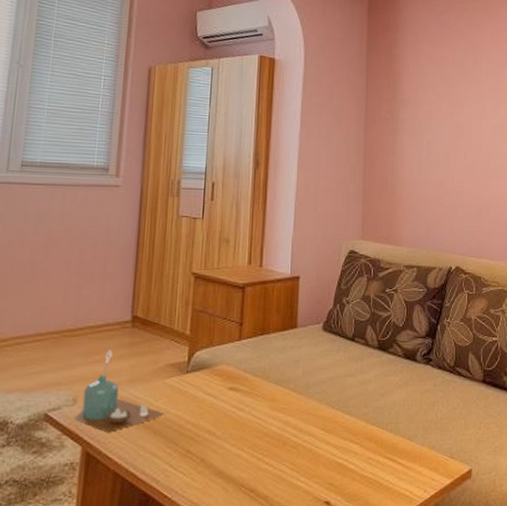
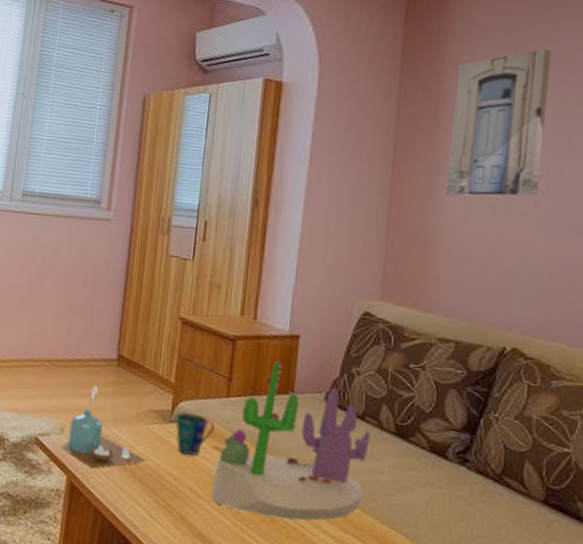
cup: none [192,360,229,400] -> present [175,412,215,456]
succulent planter: none [228,300,360,442] -> present [211,360,370,521]
wall art: none [405,40,468,152] -> present [446,48,552,197]

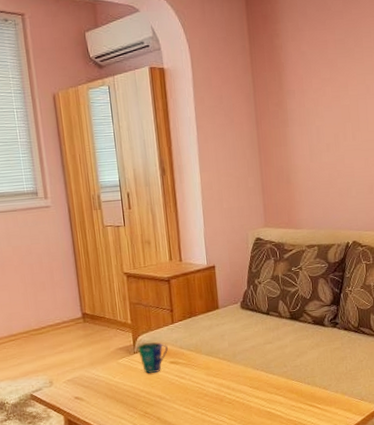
candle: present [62,386,147,468] -> none [54,342,123,404]
succulent planter: present [211,360,370,521] -> none [174,288,278,402]
wall art: present [446,48,552,197] -> none [289,19,354,141]

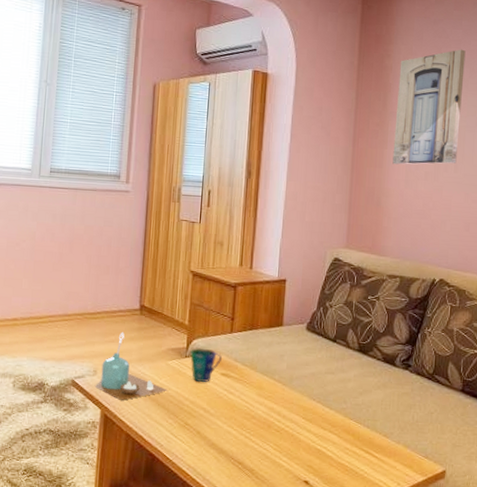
candle: none [54,342,123,404] -> present [95,332,167,401]
wall art: none [289,19,354,141] -> present [392,49,466,165]

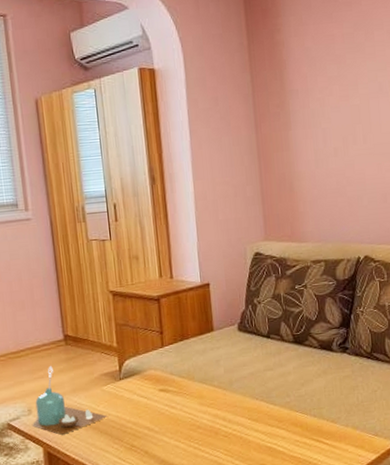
cup: present [190,347,222,382] -> none [124,367,157,402]
wall art: present [392,49,466,165] -> none [291,11,365,145]

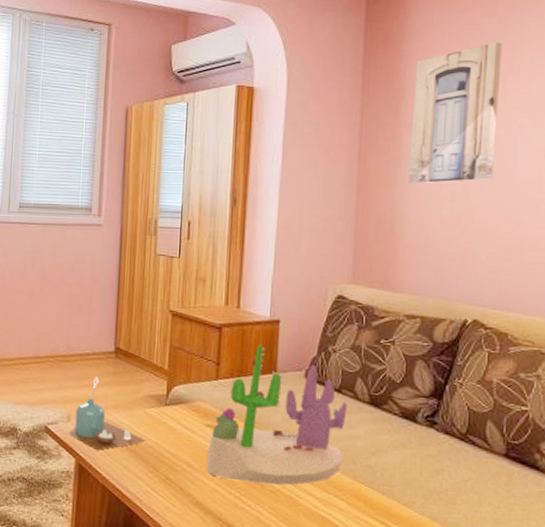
succulent planter: none [164,307,279,434] -> present [206,344,347,486]
wall art: none [291,11,365,145] -> present [408,41,502,184]

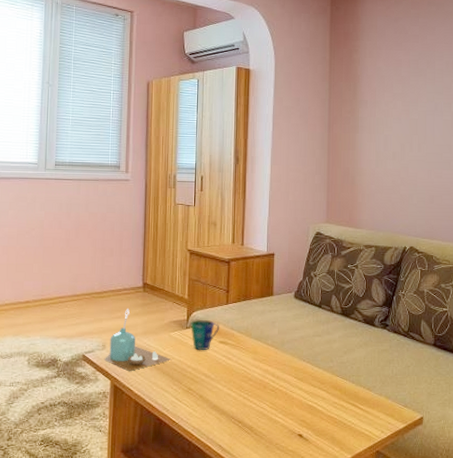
cup: none [171,395,206,434] -> present [191,319,219,350]
succulent planter: present [206,344,347,486] -> none [220,273,326,385]
wall art: present [408,41,502,184] -> none [364,43,423,147]

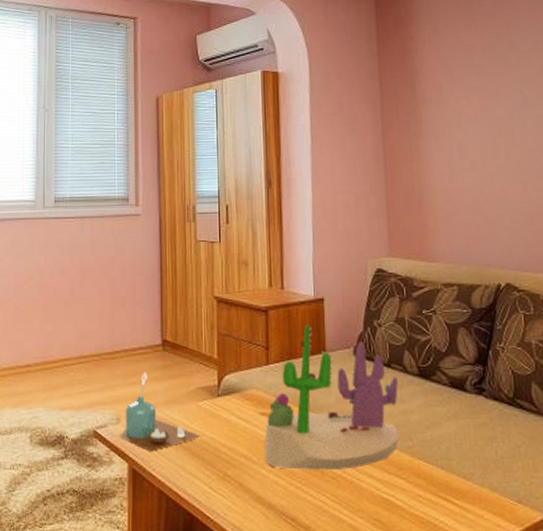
cup: present [191,319,219,350] -> none [223,384,259,424]
succulent planter: none [220,273,326,385] -> present [264,324,400,471]

